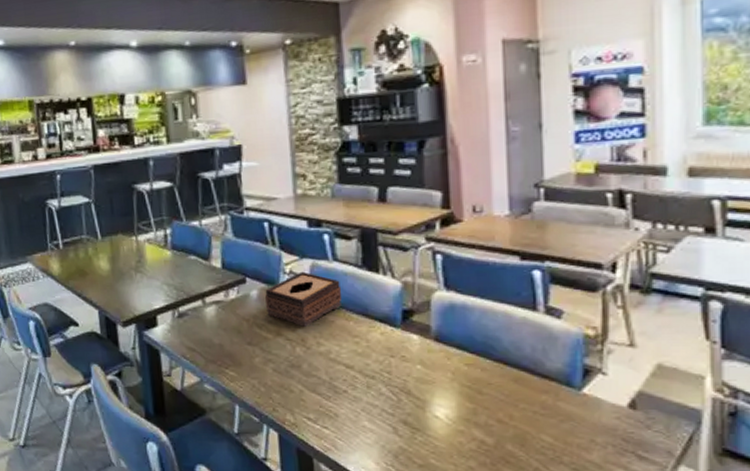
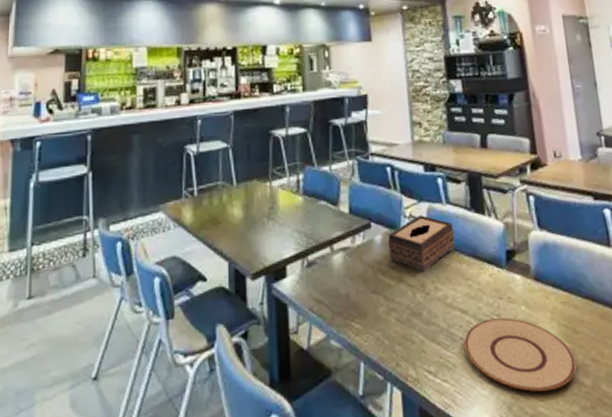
plate: none [347,375,478,446] -> present [464,318,577,392]

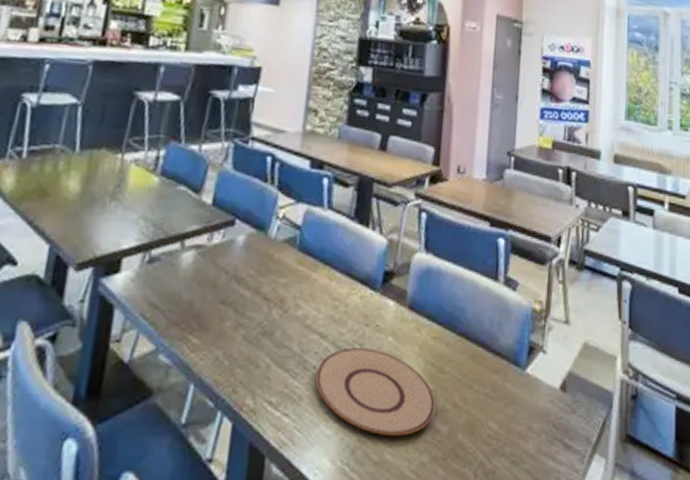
tissue box: present [388,215,456,272] -> none [249,218,331,284]

